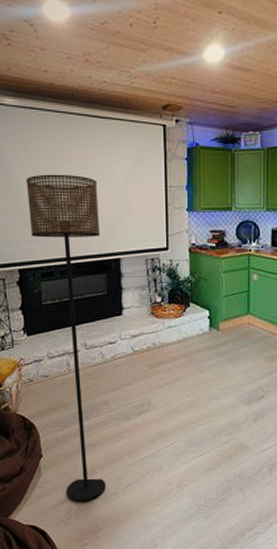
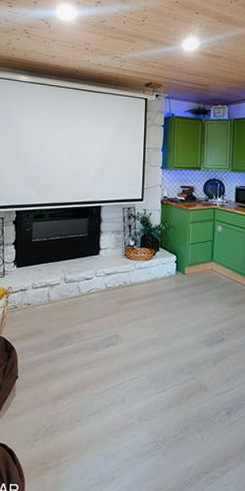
floor lamp: present [26,174,106,501] -> none [29,135,87,424]

